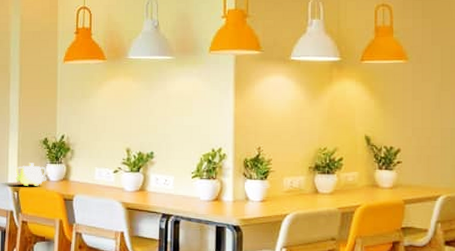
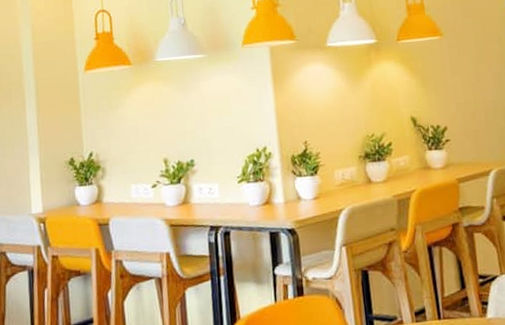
teapot: present [15,163,47,186] -> none [39,187,77,215]

